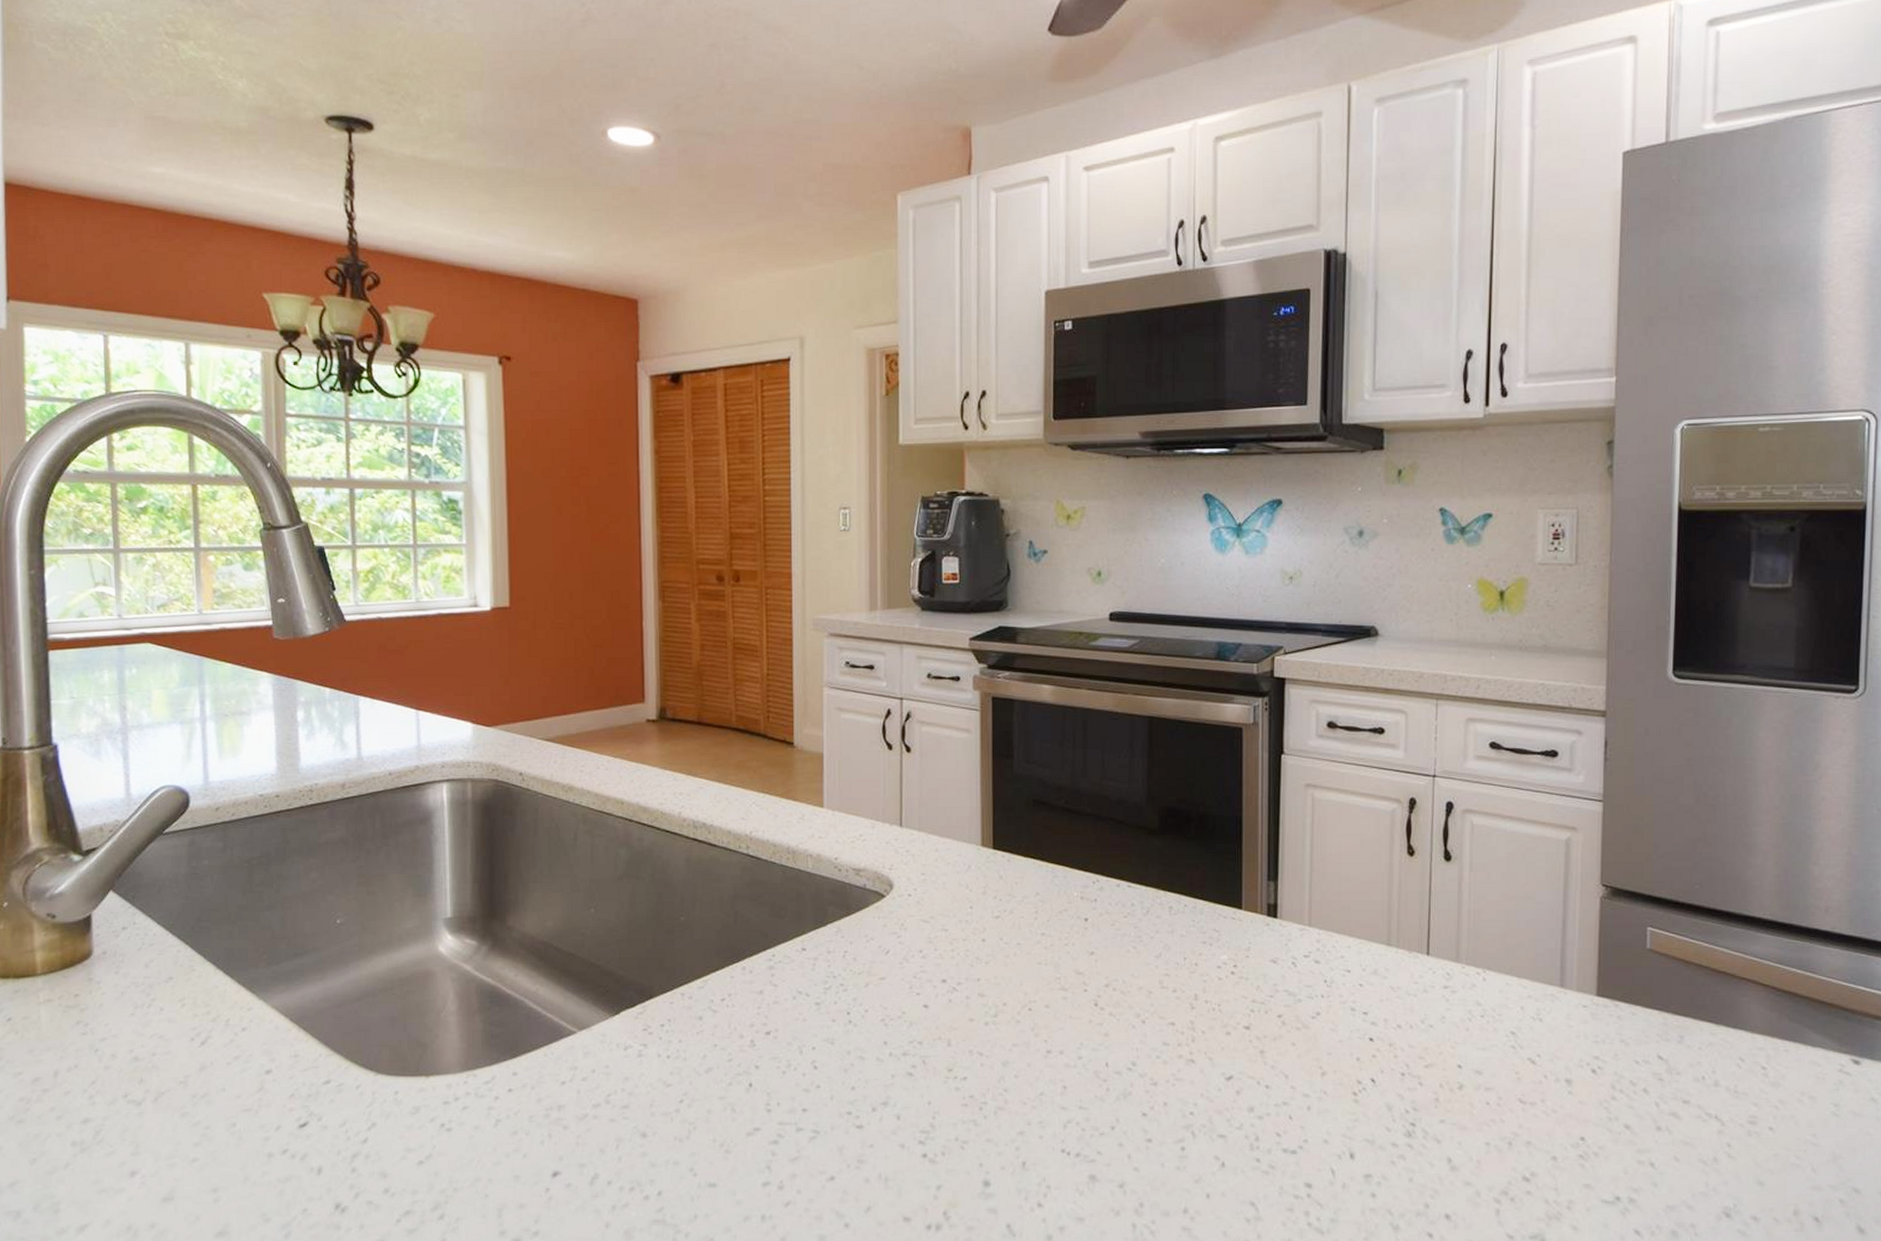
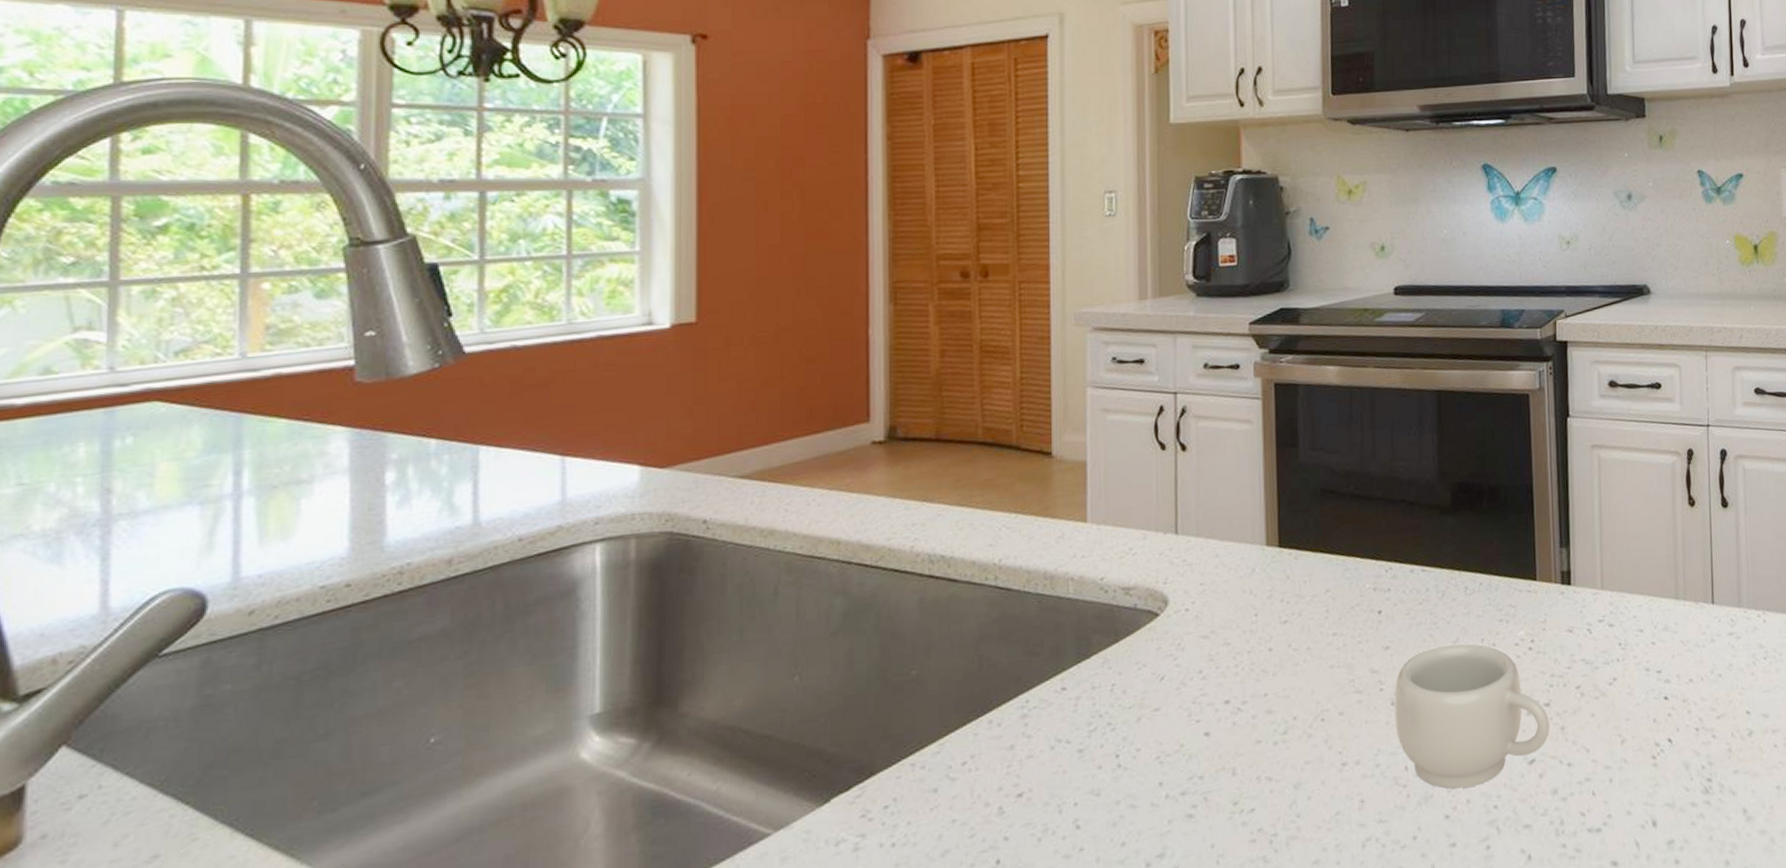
cup: none [1098,959,1249,1091] -> present [1394,643,1550,789]

